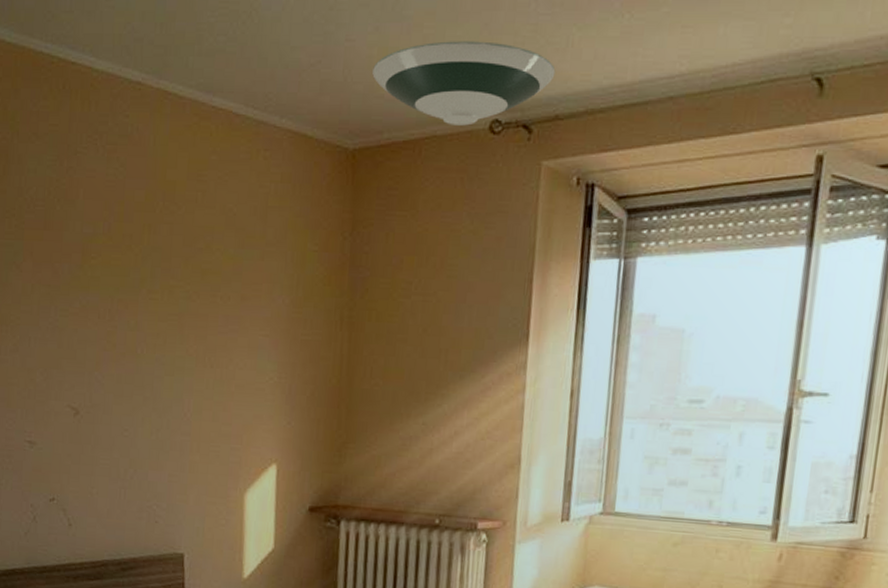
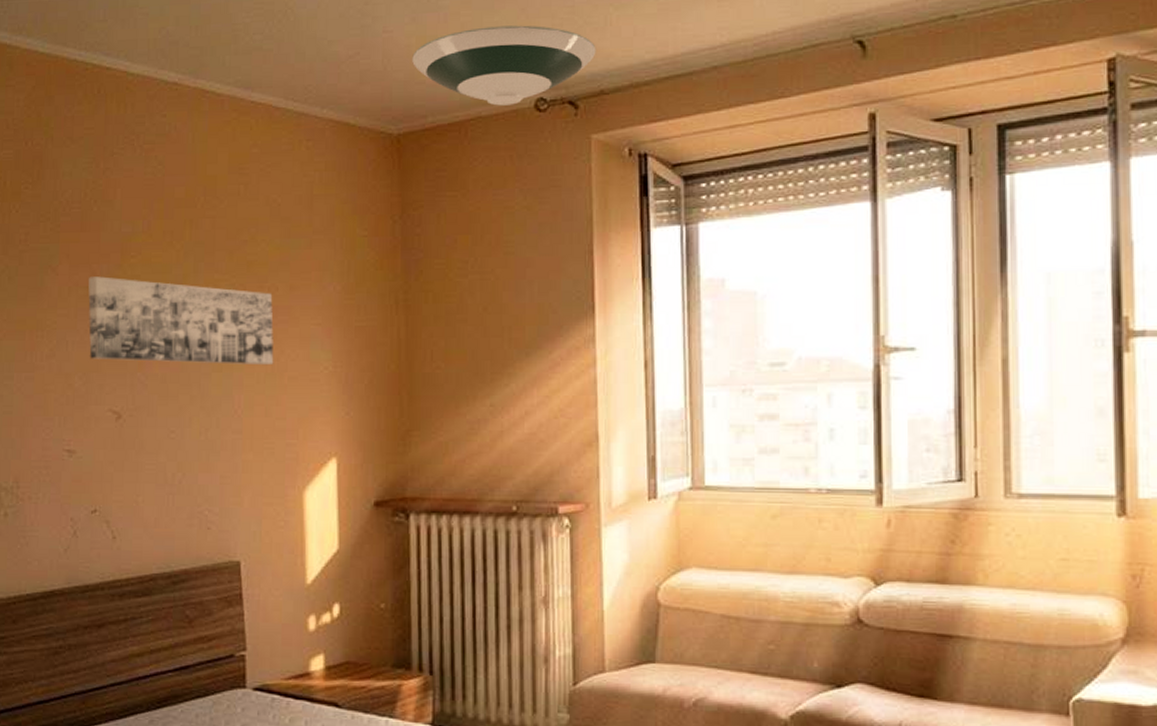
wall art: none [50,275,225,373] -> present [88,276,274,366]

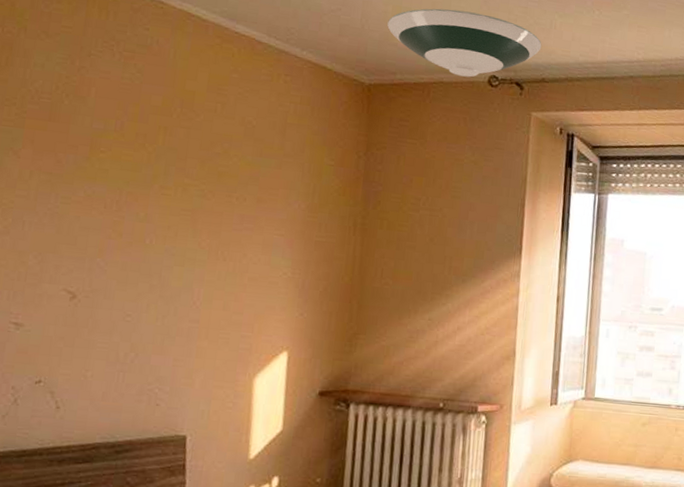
wall art: present [88,276,274,366] -> none [47,164,240,266]

